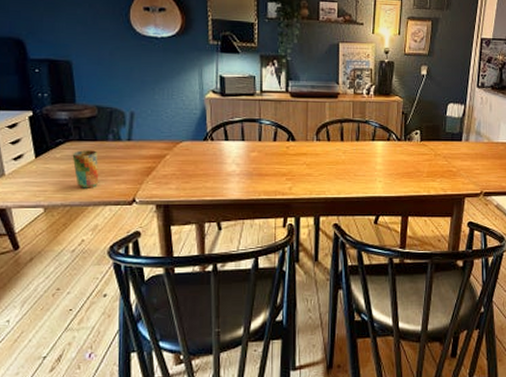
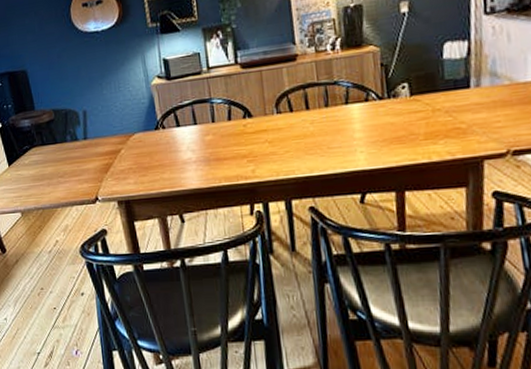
cup: present [72,150,99,188] -> none [38,153,64,191]

